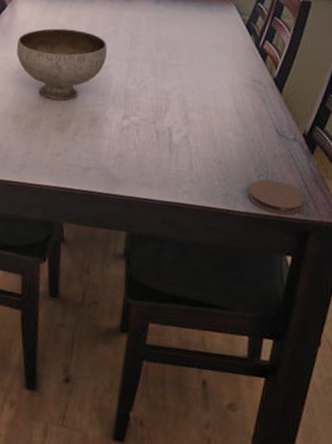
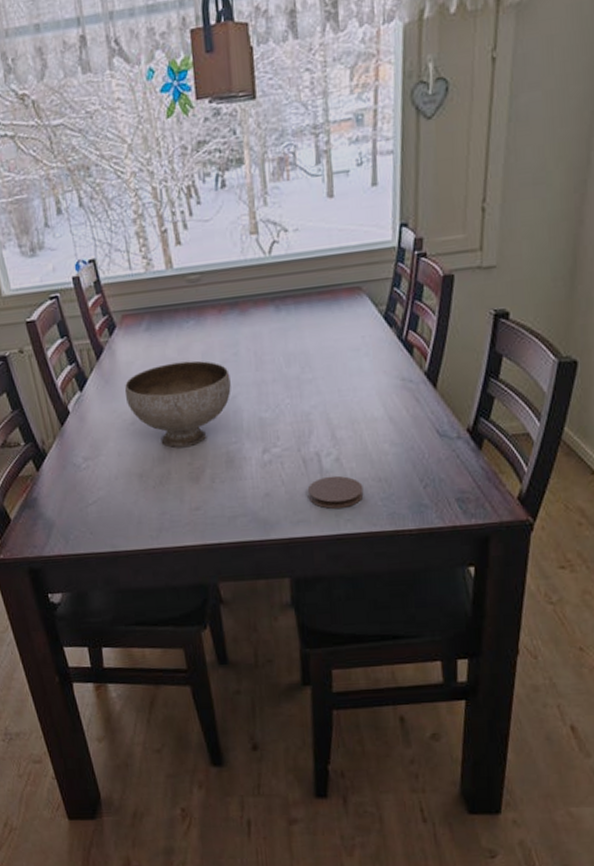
coaster: none [154,150,205,181] -> present [307,475,364,509]
coaster: present [247,179,304,215] -> none [415,487,479,524]

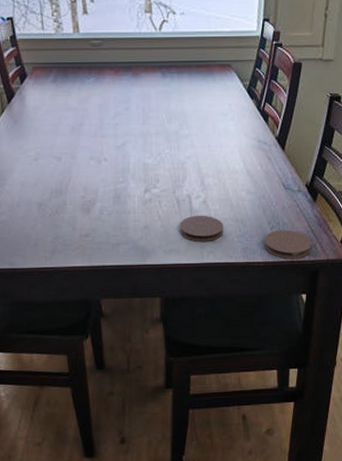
bowl: present [124,360,231,448] -> none [30,111,122,182]
coaster: none [415,487,479,524] -> present [264,229,312,259]

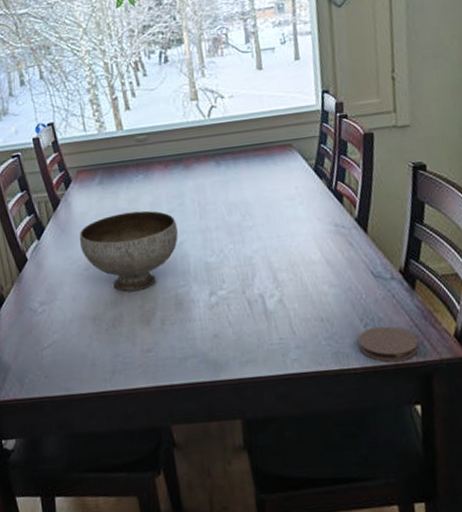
bowl: none [30,111,122,182] -> present [79,210,178,291]
coaster: present [179,215,224,242] -> none [253,316,308,349]

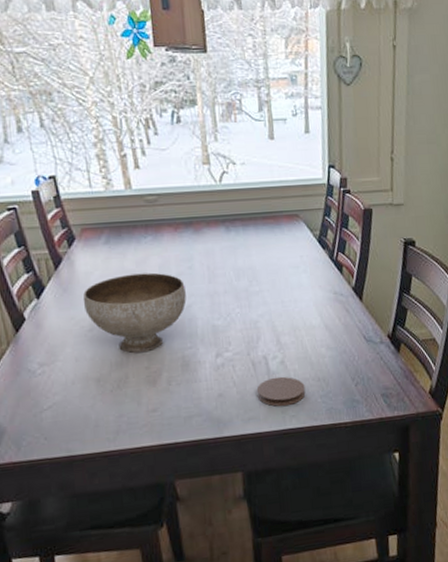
coaster: none [253,316,308,349] -> present [256,376,306,407]
coaster: present [357,326,419,362] -> none [349,384,400,416]

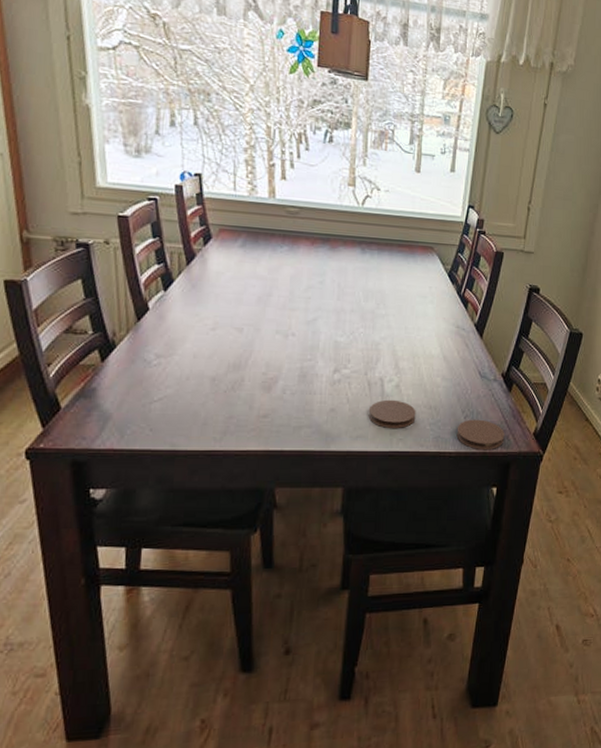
bowl: present [83,272,187,353] -> none [210,280,314,357]
coaster: none [349,384,400,416] -> present [456,419,505,451]

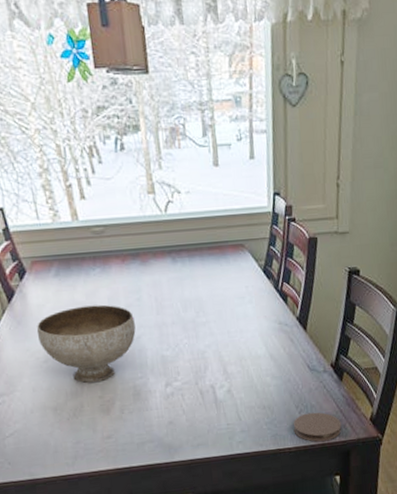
bowl: none [210,280,314,357] -> present [36,304,136,383]
coaster: present [368,399,416,428] -> none [205,404,252,433]

